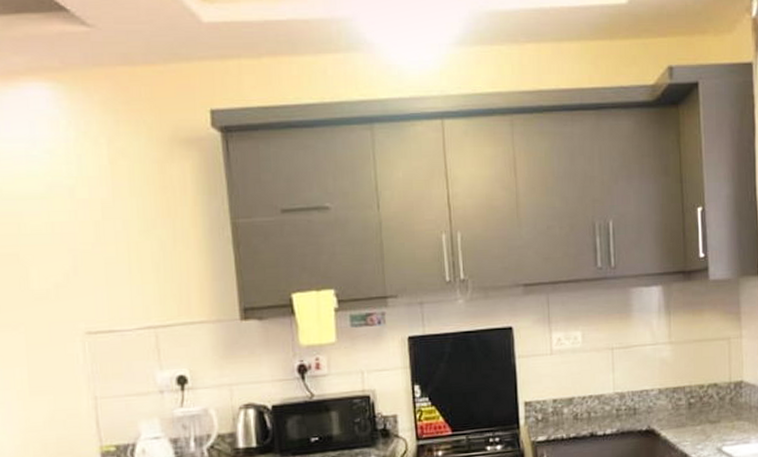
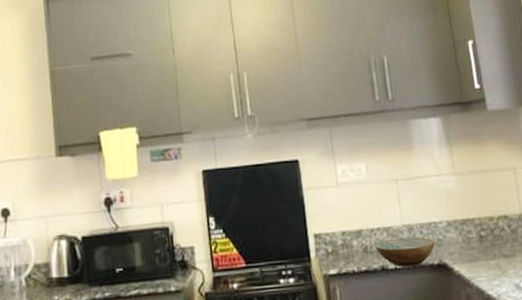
bowl: none [585,405,645,433] -> present [375,237,435,267]

